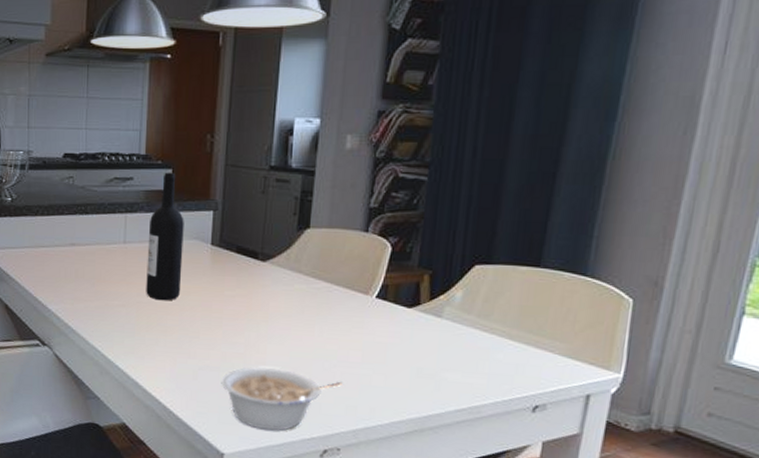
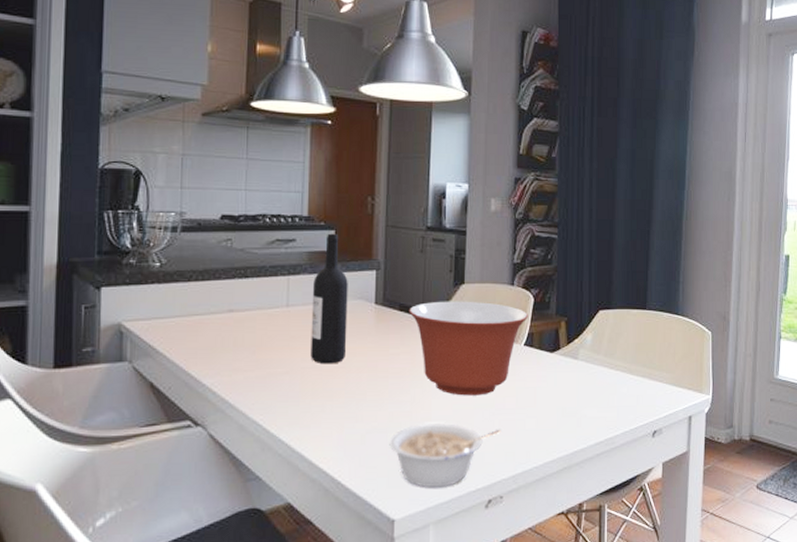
mixing bowl: none [246,245,383,346] -> present [409,301,528,396]

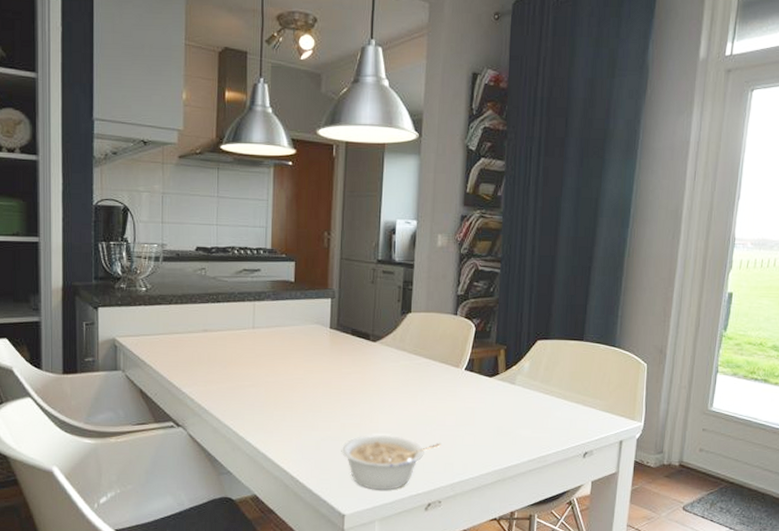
wine bottle: present [310,233,348,364] -> none [273,264,306,380]
mixing bowl: present [409,301,528,396] -> none [360,327,469,413]

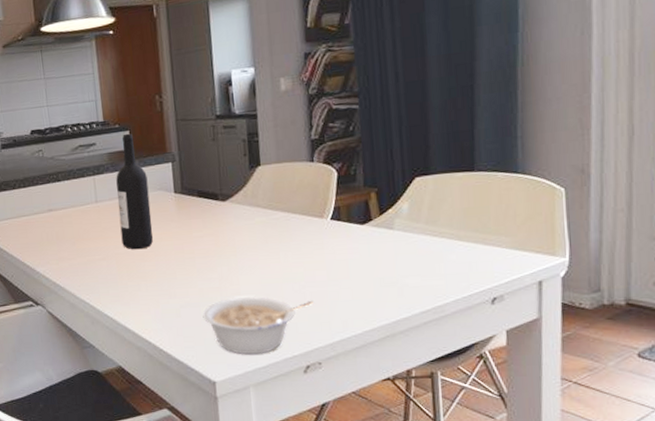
wine bottle: none [273,264,306,380] -> present [116,133,153,250]

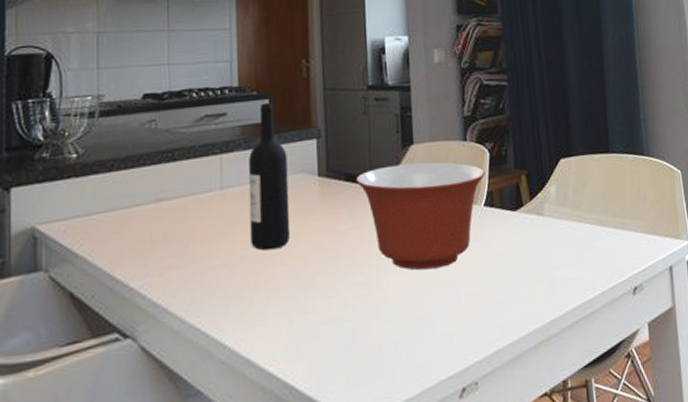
legume: present [202,296,314,355] -> none [345,303,469,383]
mixing bowl: none [207,181,332,271] -> present [355,162,485,270]

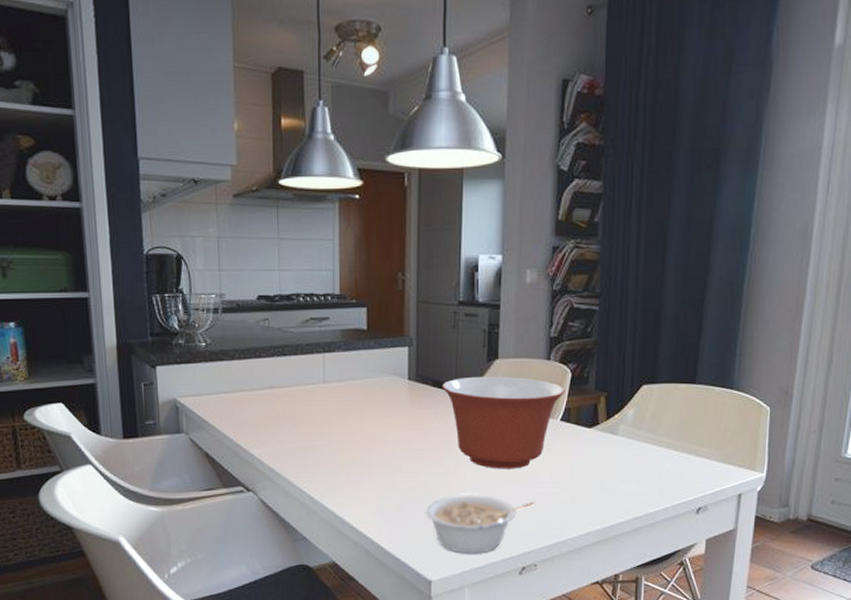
wine bottle: present [248,102,290,251] -> none [347,310,382,438]
legume: none [345,303,469,383] -> present [425,495,536,554]

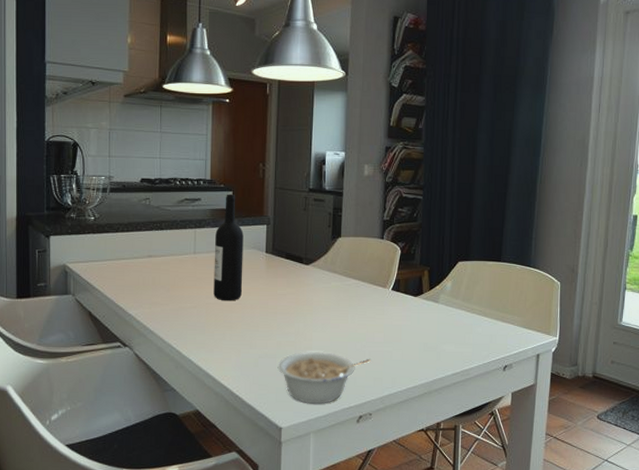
wine bottle: none [347,310,382,438] -> present [213,194,244,301]
mixing bowl: present [442,376,565,469] -> none [294,251,395,331]

